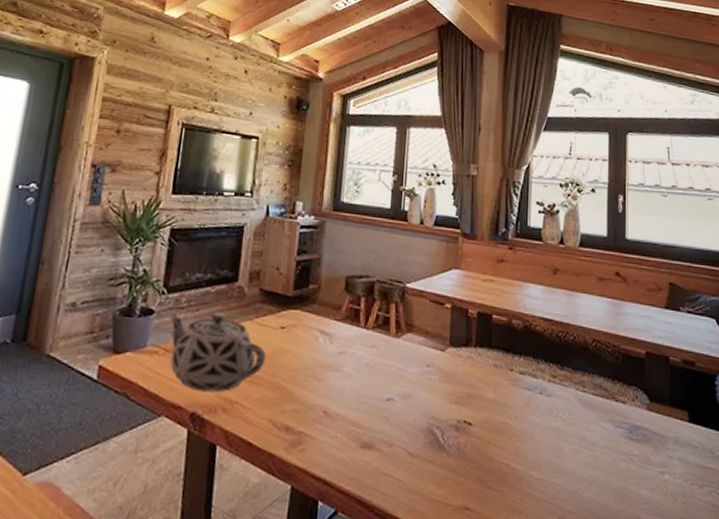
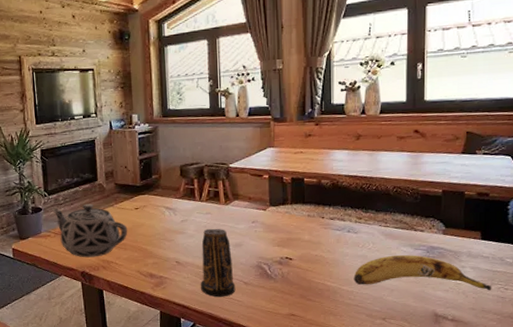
candle: none [350,368,397,473] -> present [200,228,236,297]
fruit: none [544,432,703,495] -> present [353,254,492,291]

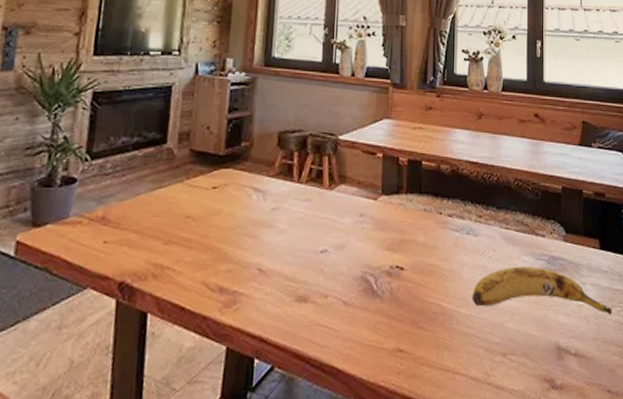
teapot: present [51,203,128,258] -> none [91,176,198,260]
candle: present [200,228,236,297] -> none [286,221,332,325]

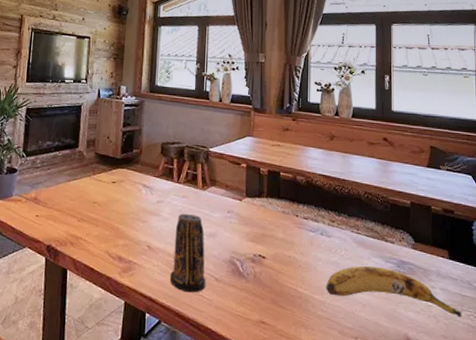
candle: none [286,221,332,325] -> present [169,213,206,293]

